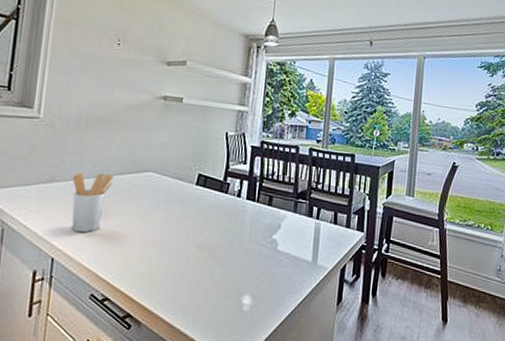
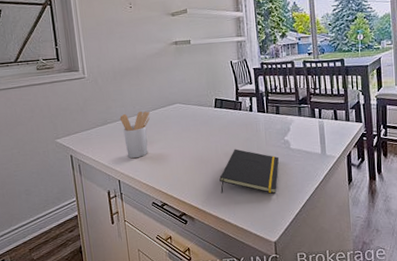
notepad: none [182,240,262,305] -> present [219,149,279,195]

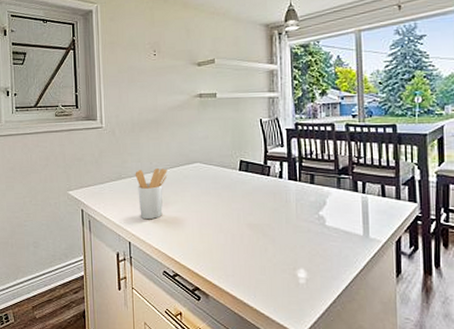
notepad: present [219,149,279,195] -> none [240,220,312,279]

